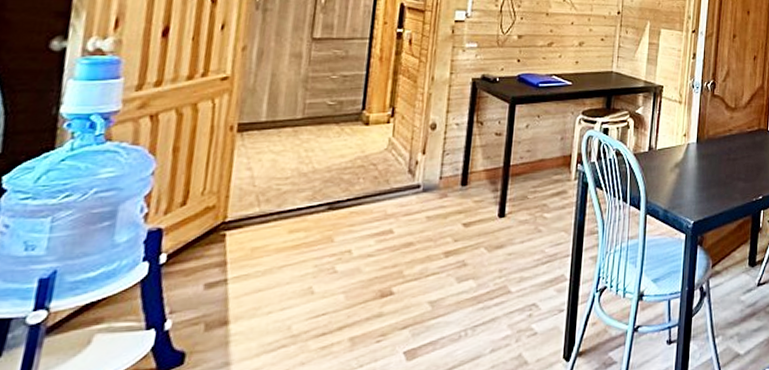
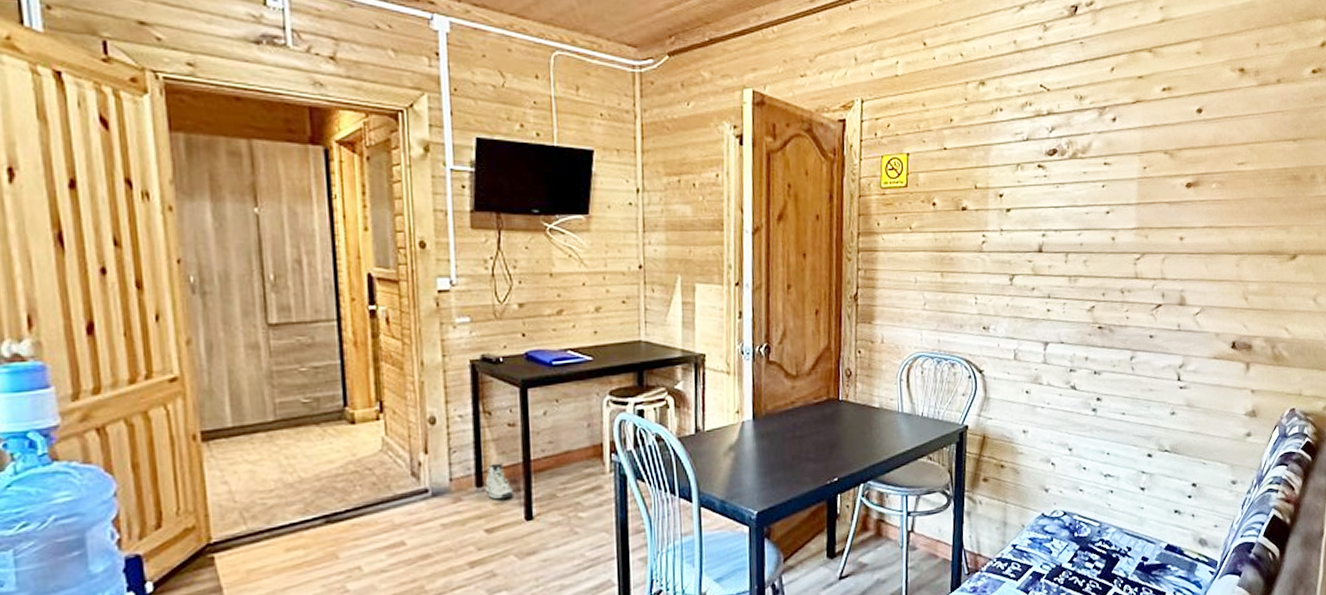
sneaker: none [468,166,493,198] -> present [485,463,514,500]

